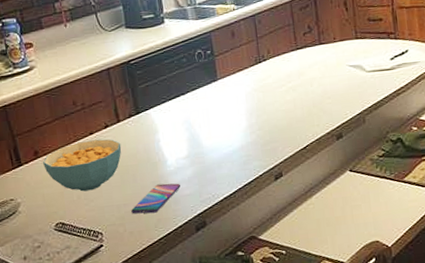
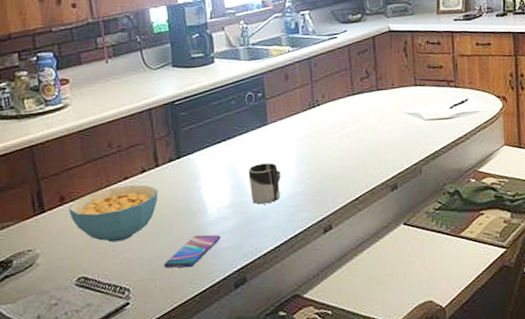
cup: none [202,116,233,155] -> present [248,163,281,205]

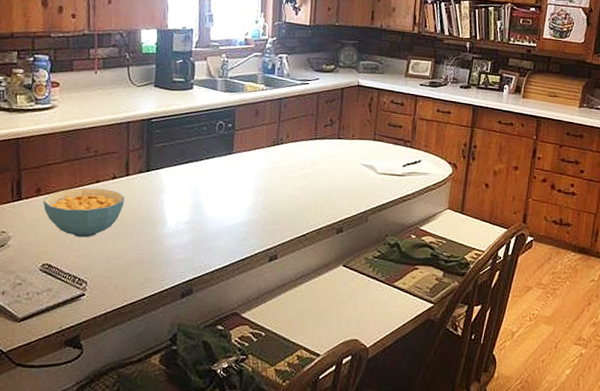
smartphone: present [164,234,220,268] -> none [121,244,175,272]
cup: present [248,163,281,205] -> none [208,188,238,226]

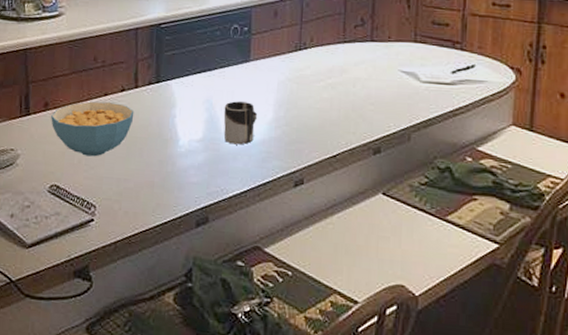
cup: none [208,188,238,226] -> present [223,101,257,145]

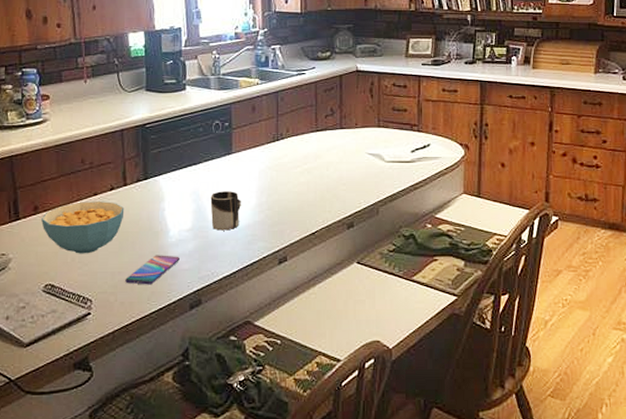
smartphone: none [131,164,188,196] -> present [125,255,180,285]

